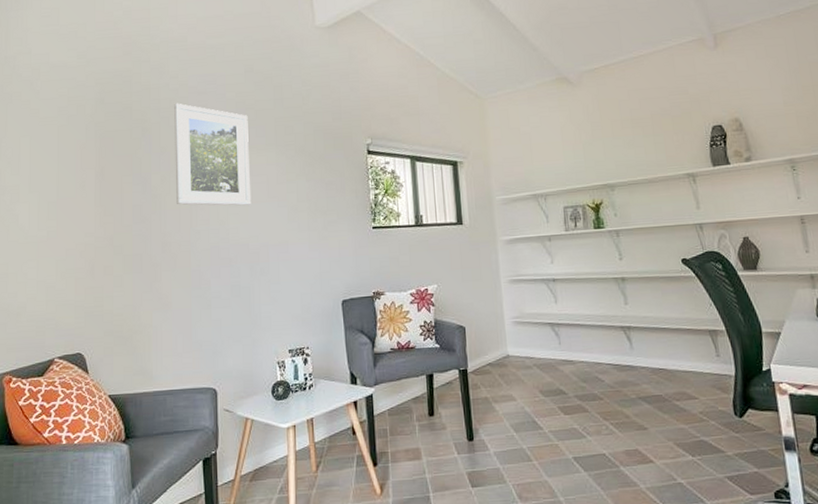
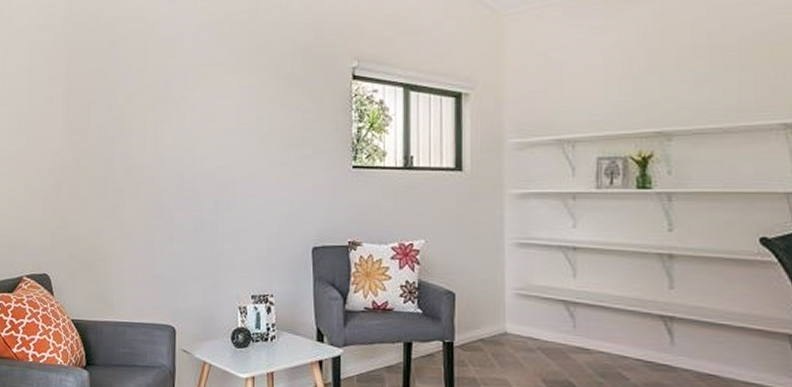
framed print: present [174,103,252,206] -> none [141,13,220,132]

